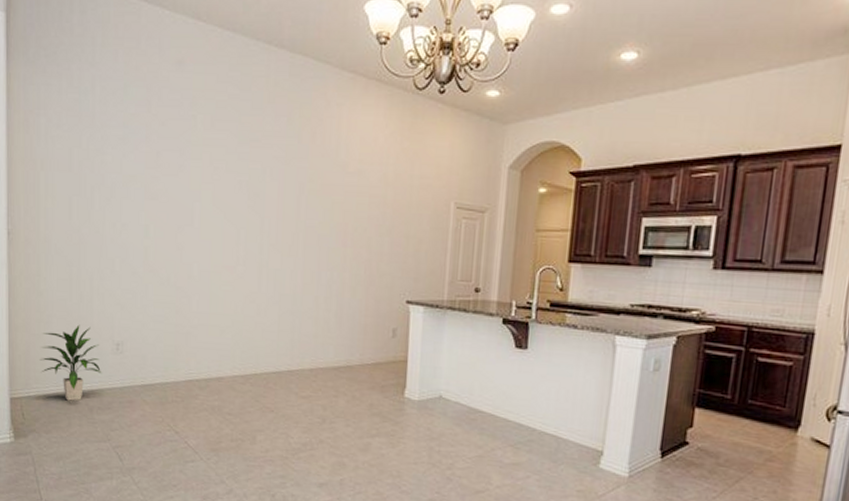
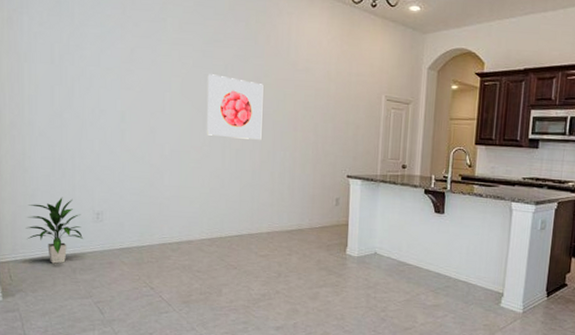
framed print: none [241,180,308,258] -> present [207,74,264,140]

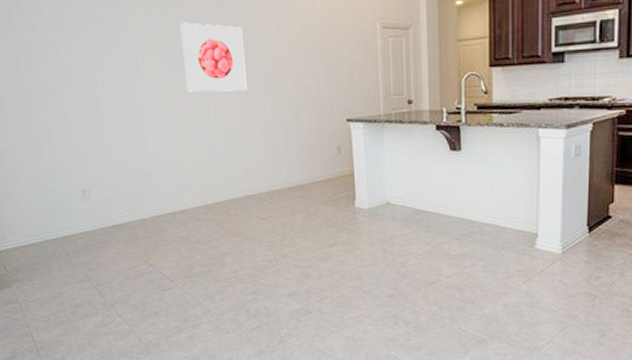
indoor plant: present [25,197,84,264] -> none [10,177,73,249]

